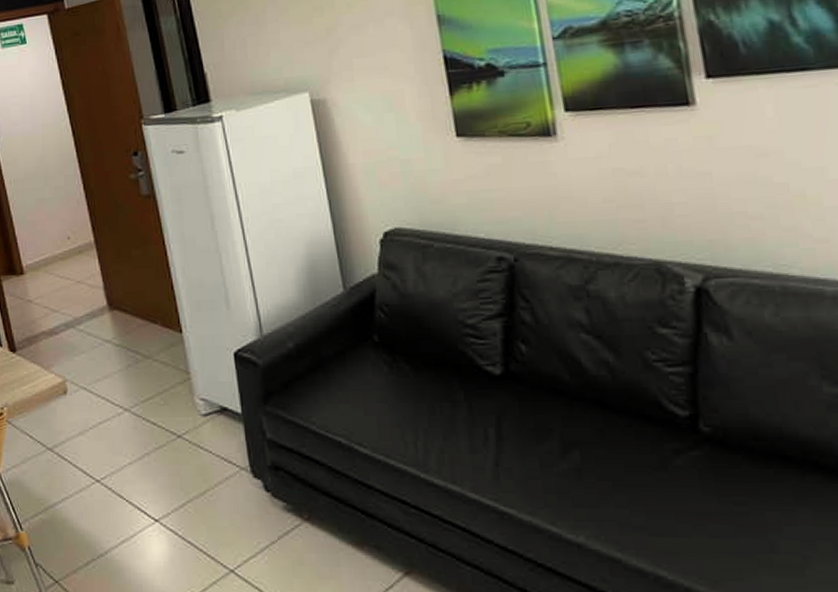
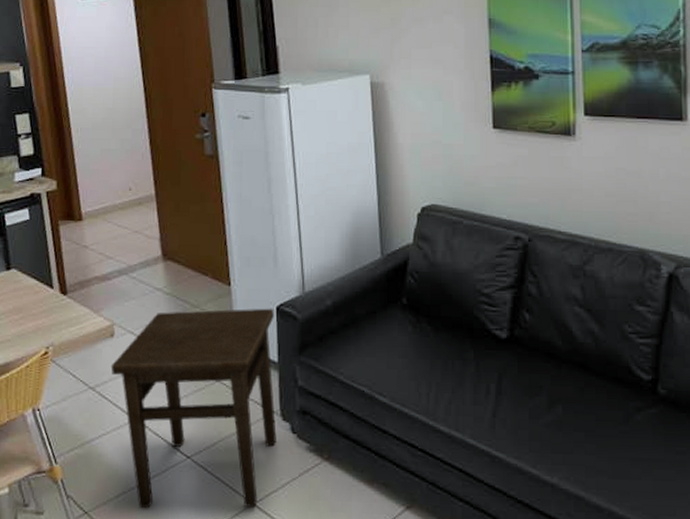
side table: none [67,354,249,578] -> present [110,308,277,509]

